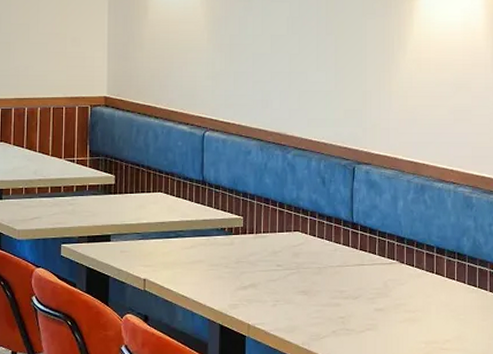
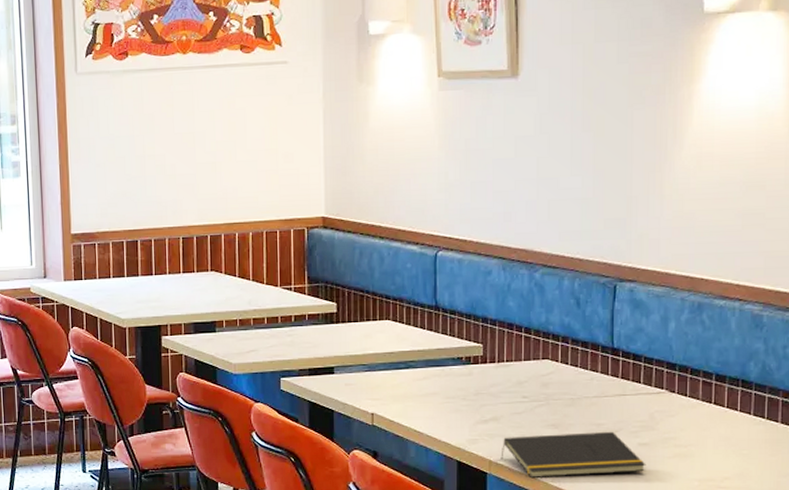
notepad: none [258,297,382,340] -> present [500,431,646,477]

